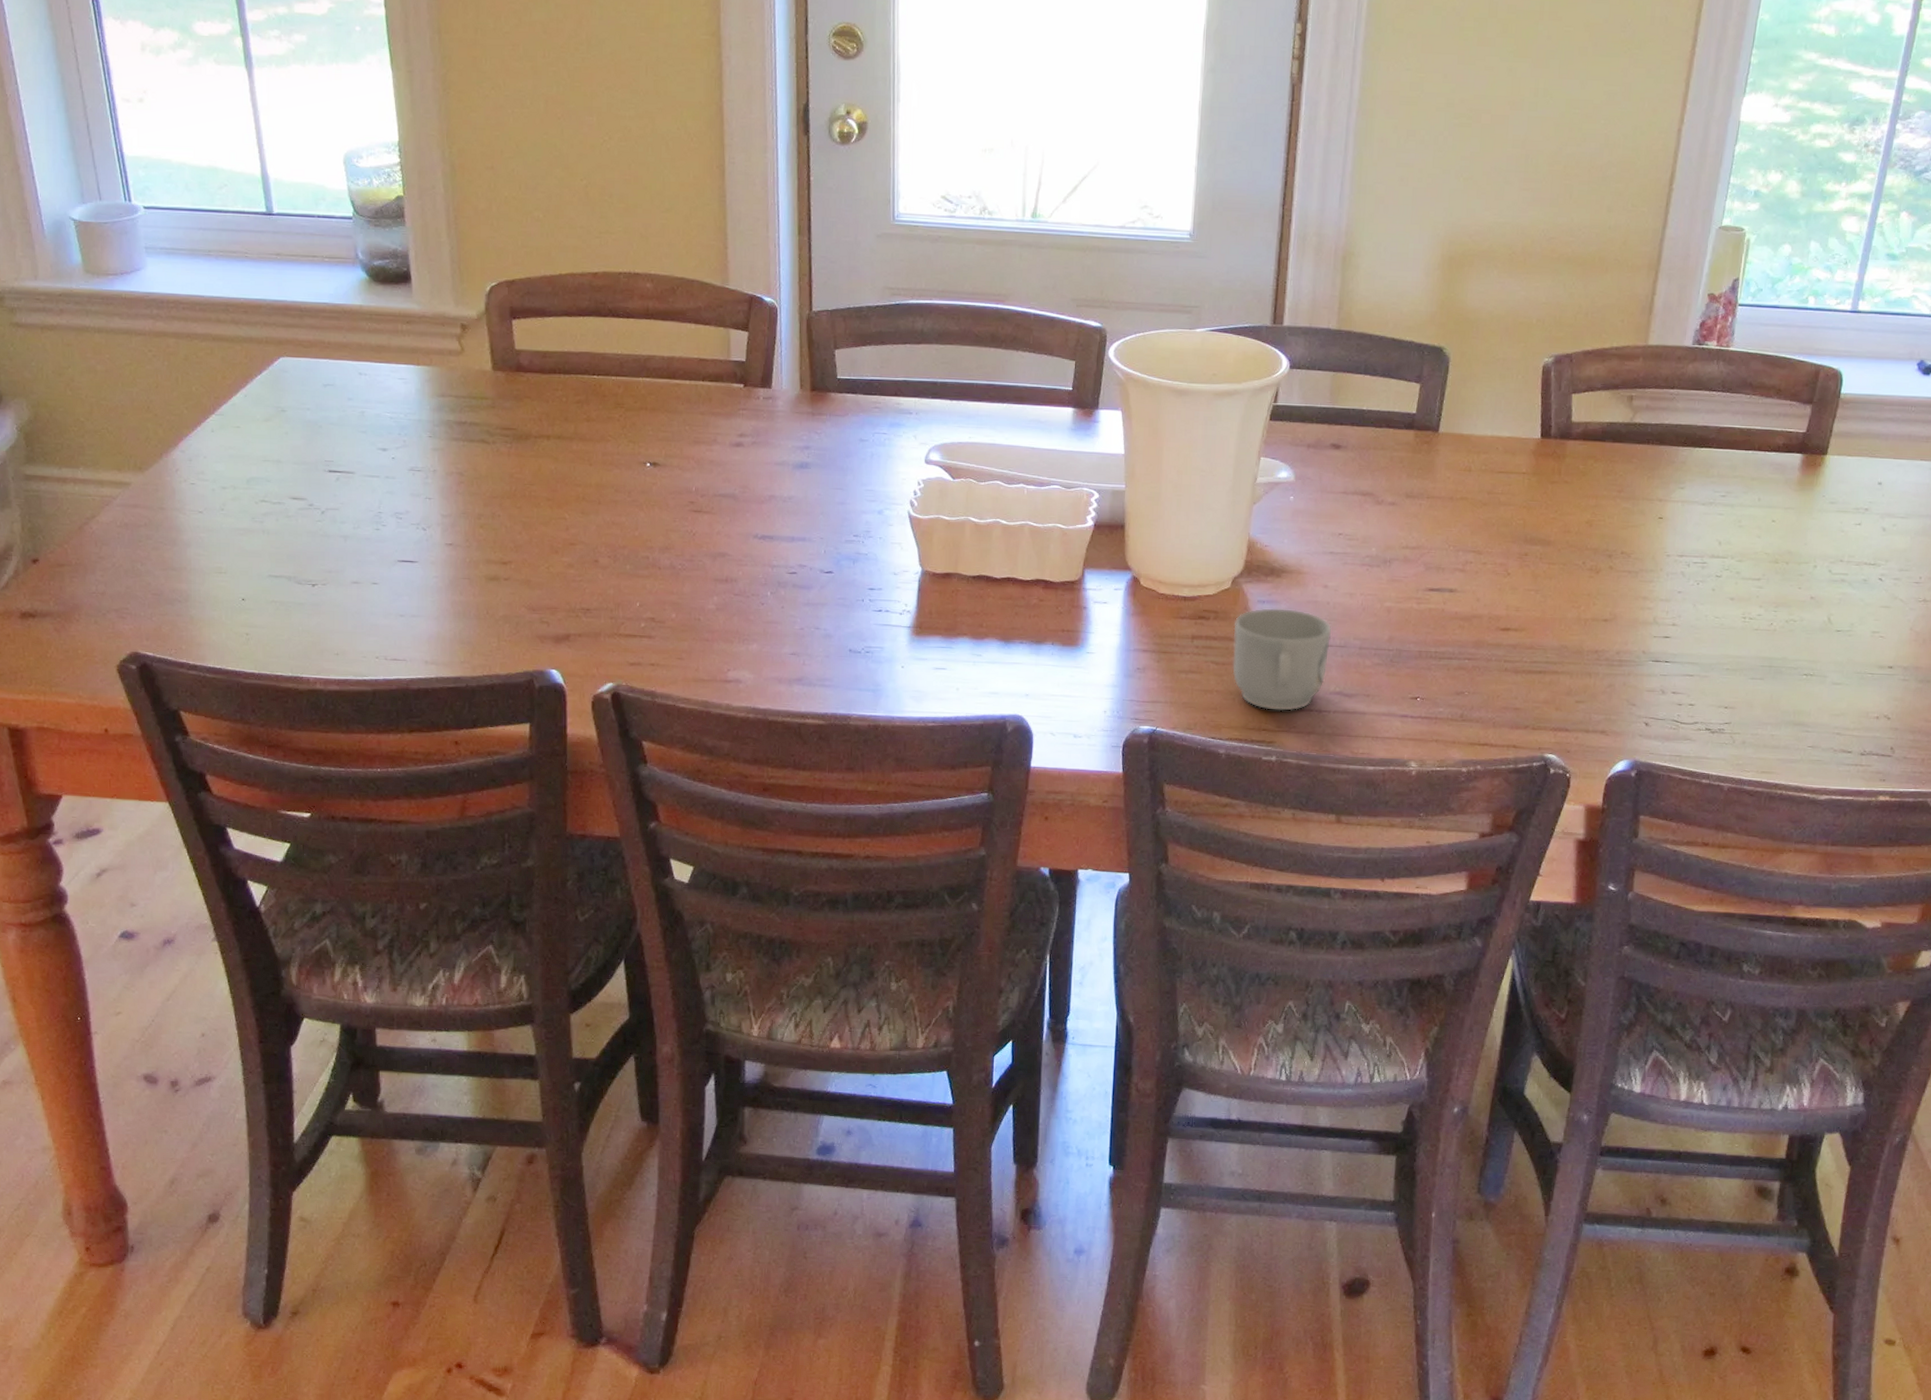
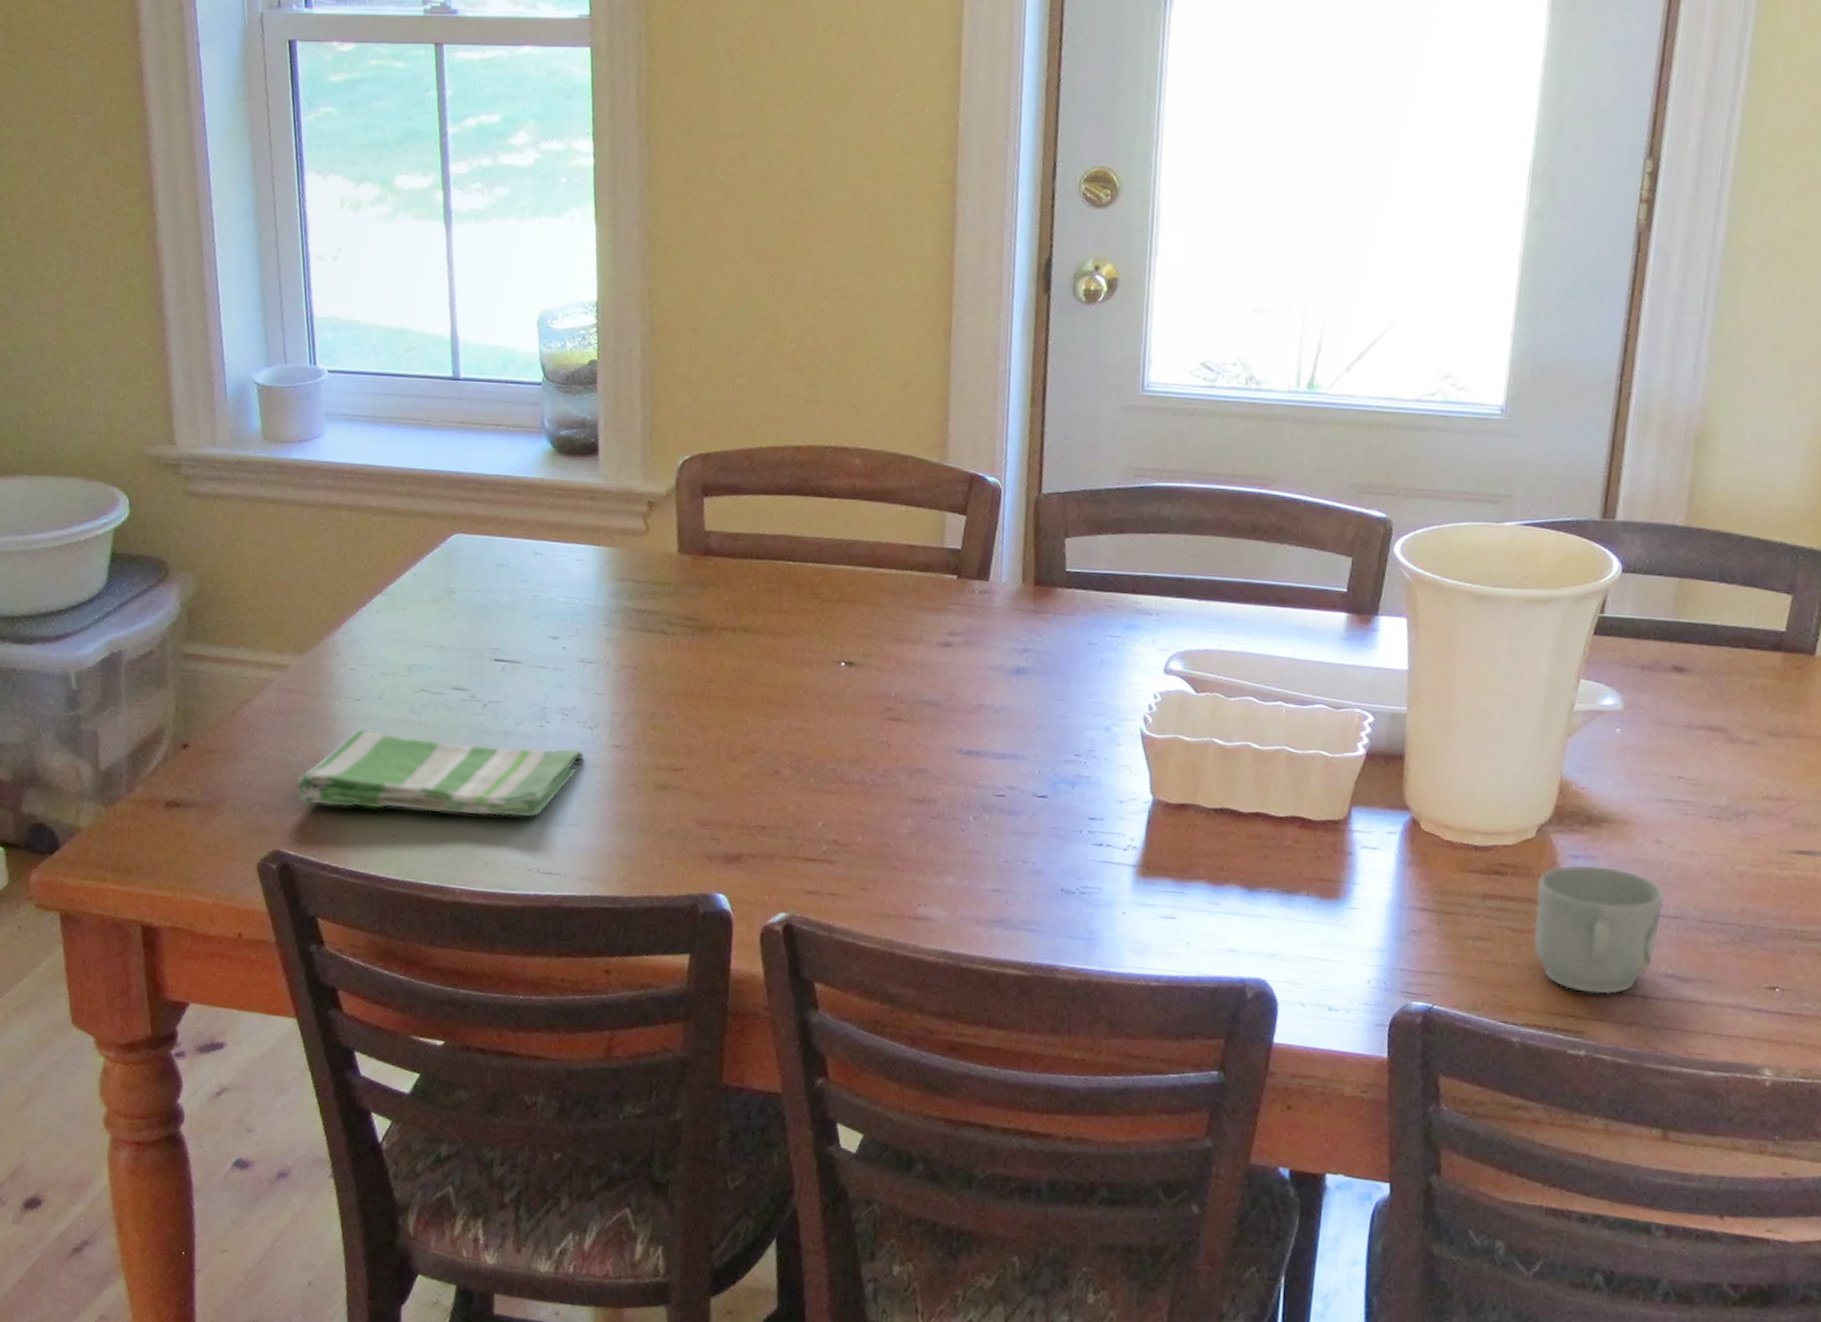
dish towel: none [149,538,419,612] -> present [296,729,583,818]

